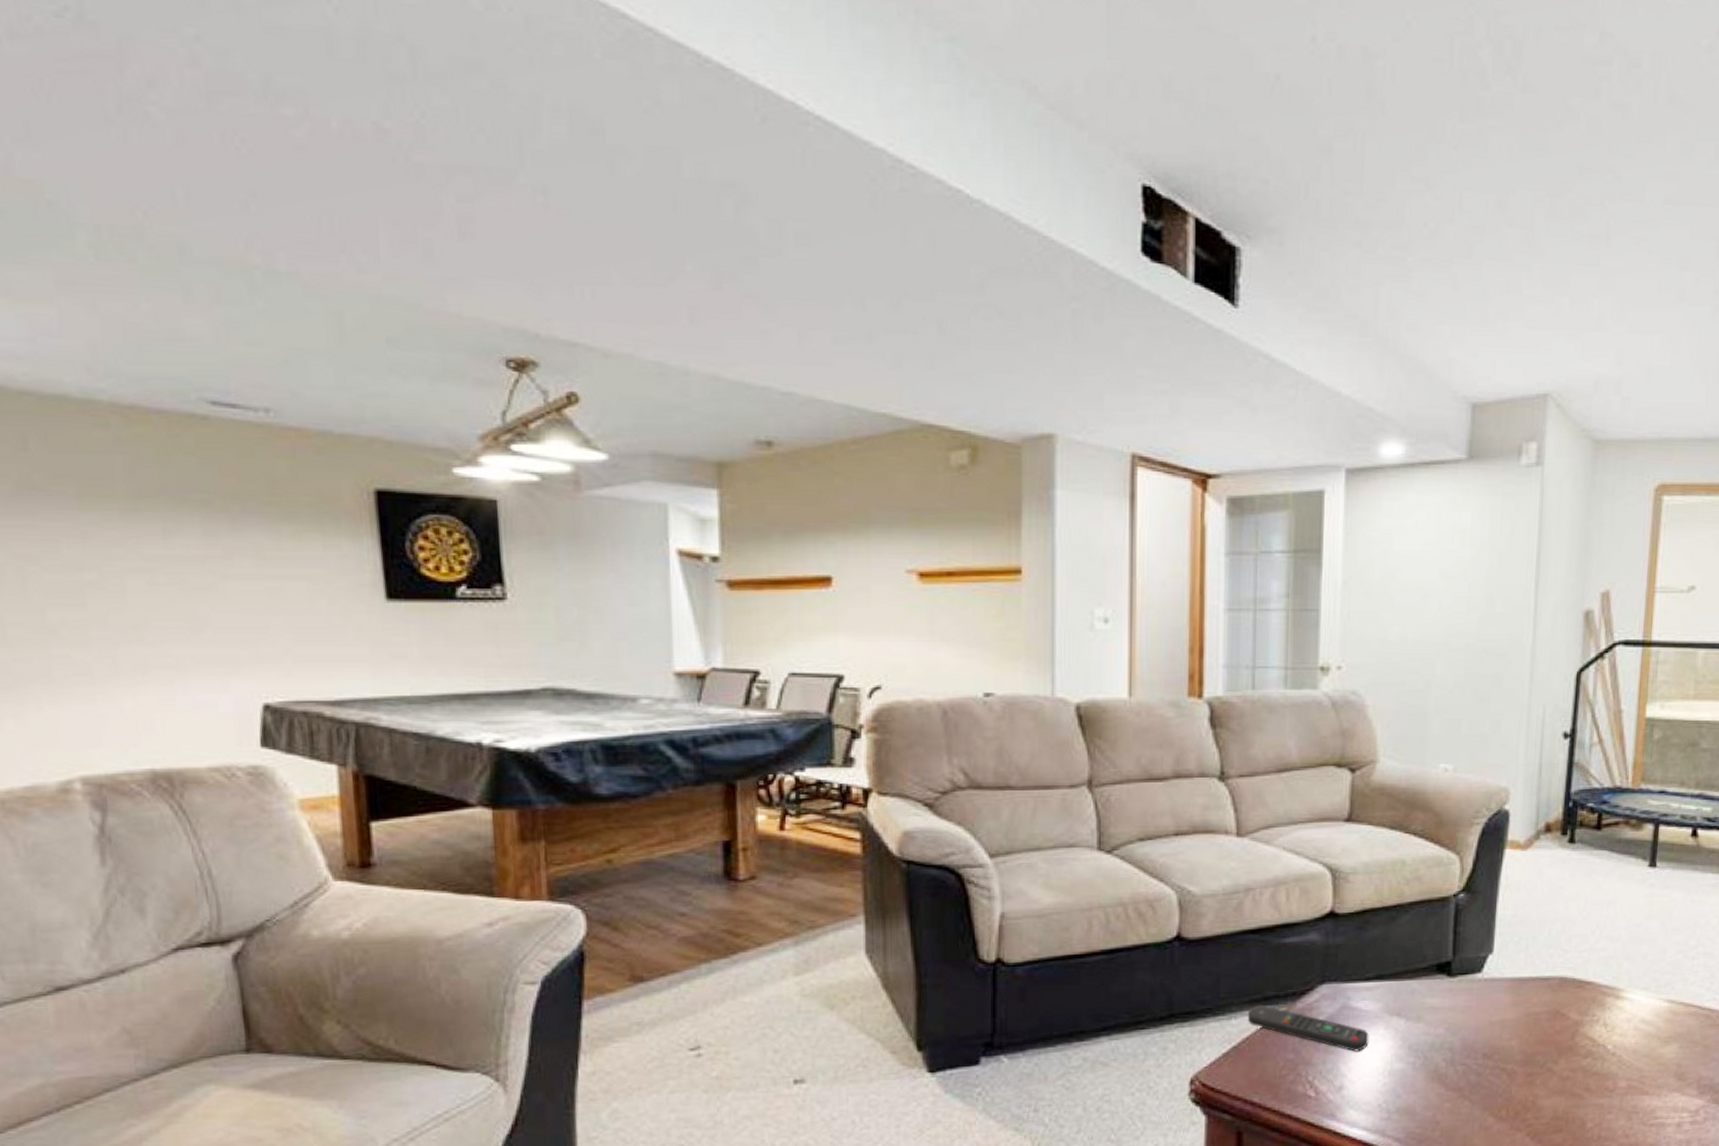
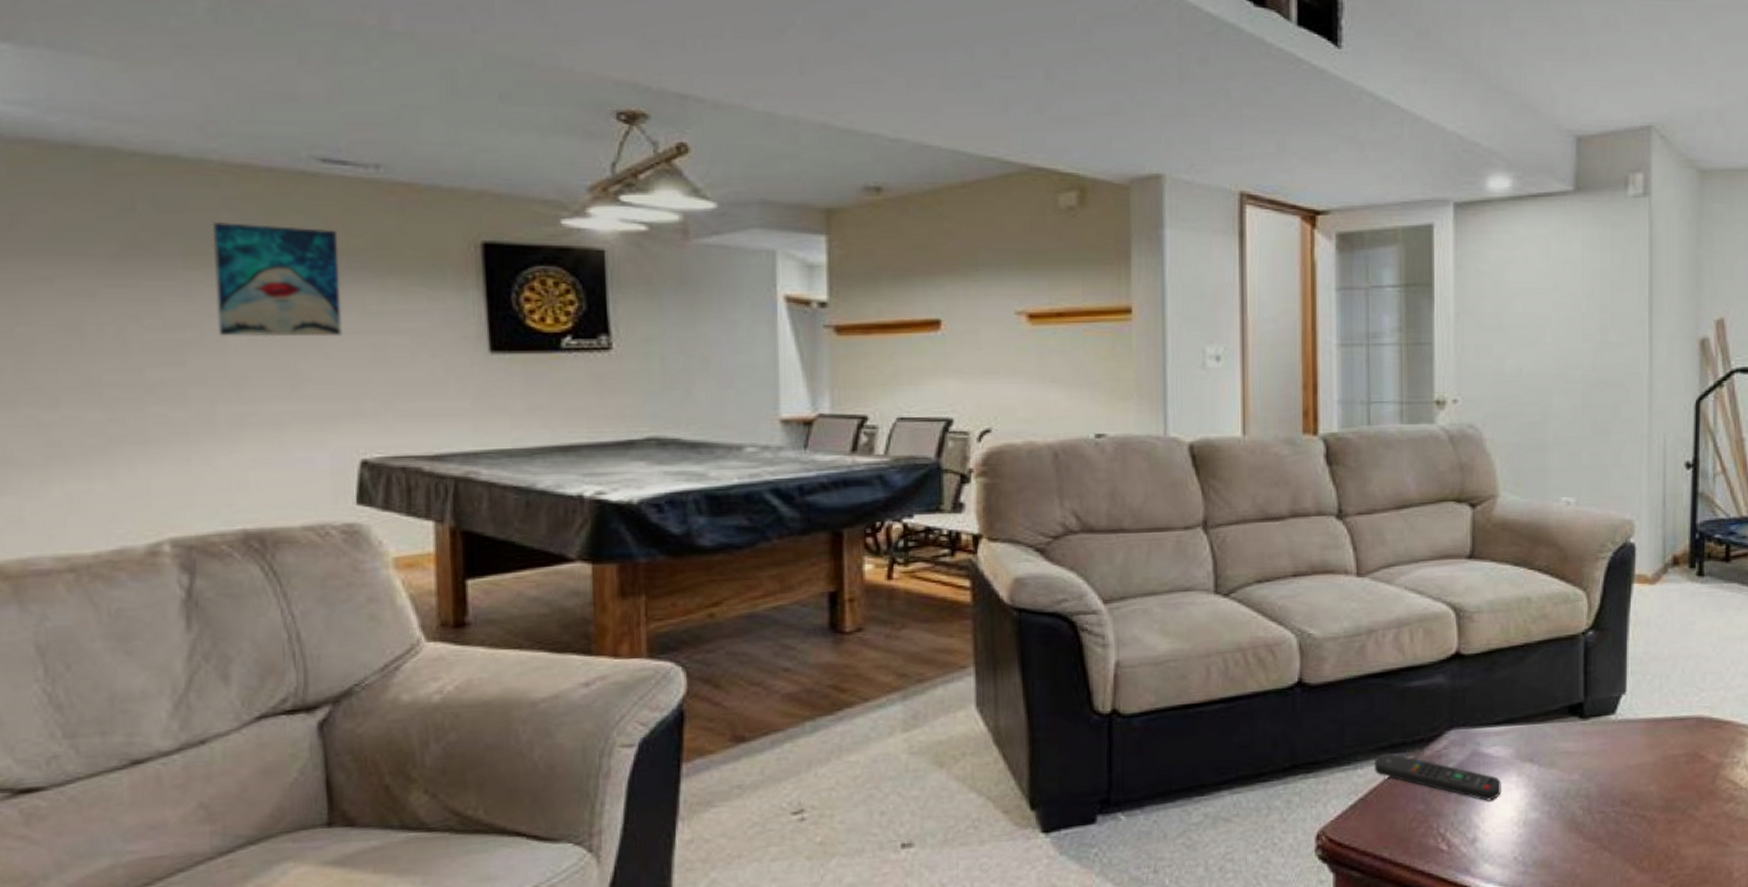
wall art: none [104,463,239,582] -> present [211,221,342,337]

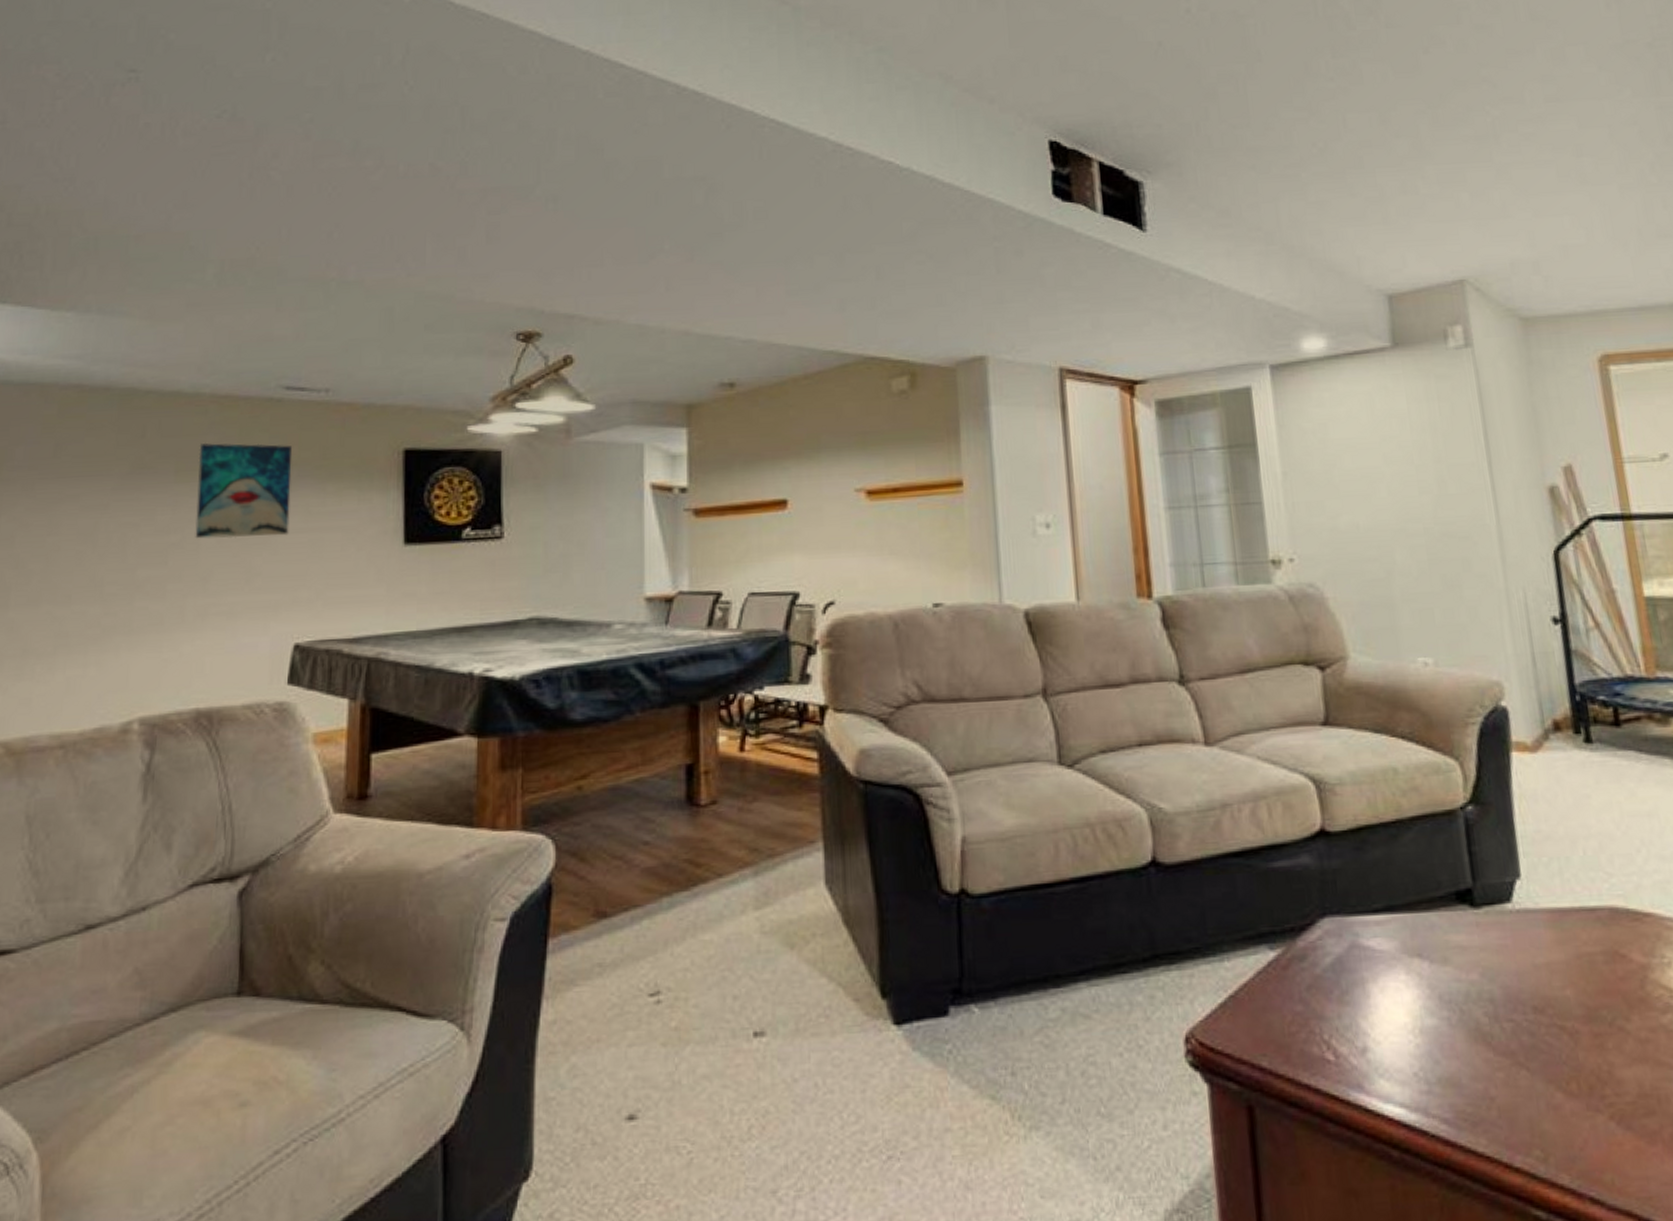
remote control: present [1374,752,1501,801] -> none [1241,942,1390,1003]

